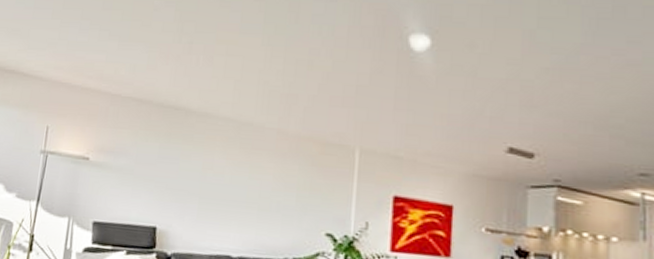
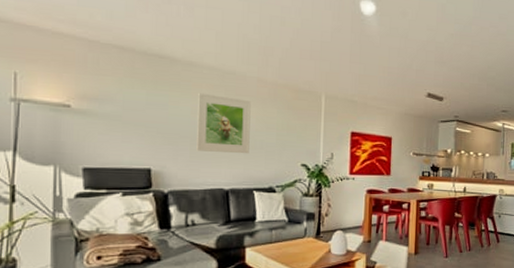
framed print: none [205,146,269,217] -> present [196,92,251,154]

